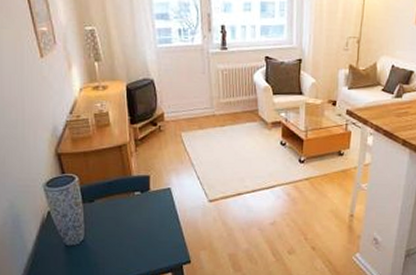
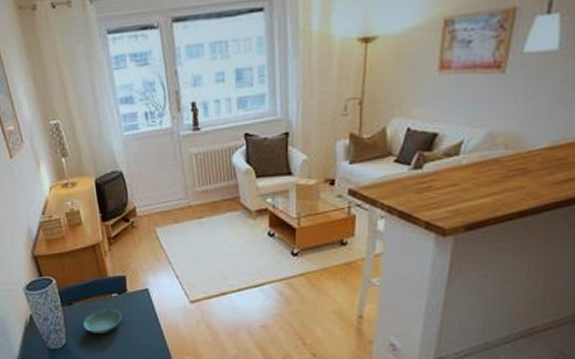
saucer: none [104,206,143,230] -> present [83,308,122,334]

